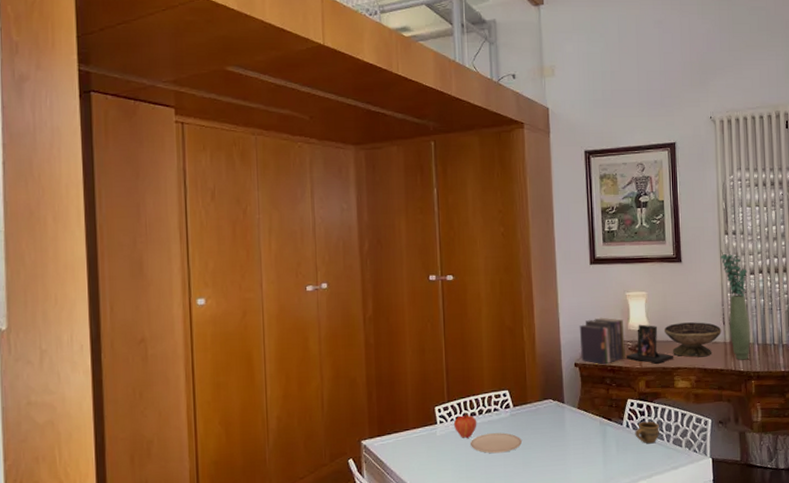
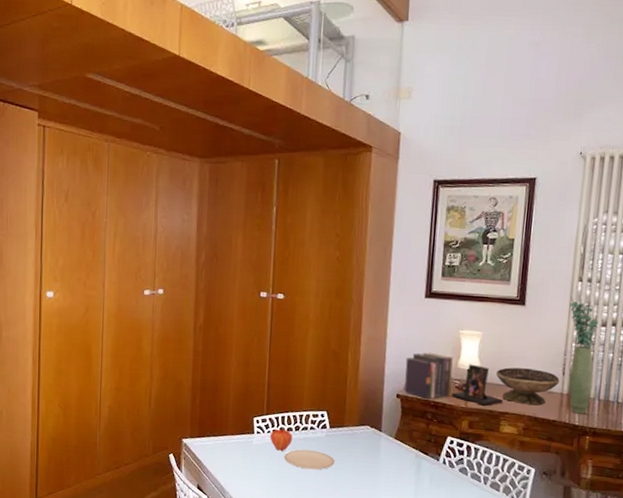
cup: present [635,421,659,444] -> none [451,460,478,484]

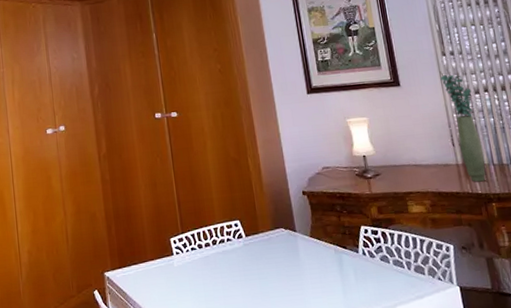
fruit: present [269,427,293,451] -> none [189,243,212,269]
plate: present [283,449,335,470] -> none [206,262,258,284]
books: present [404,352,453,400] -> none [303,144,354,192]
photo frame: present [452,364,504,406] -> none [354,149,405,189]
decorative bowl: present [495,367,560,406] -> none [390,144,452,182]

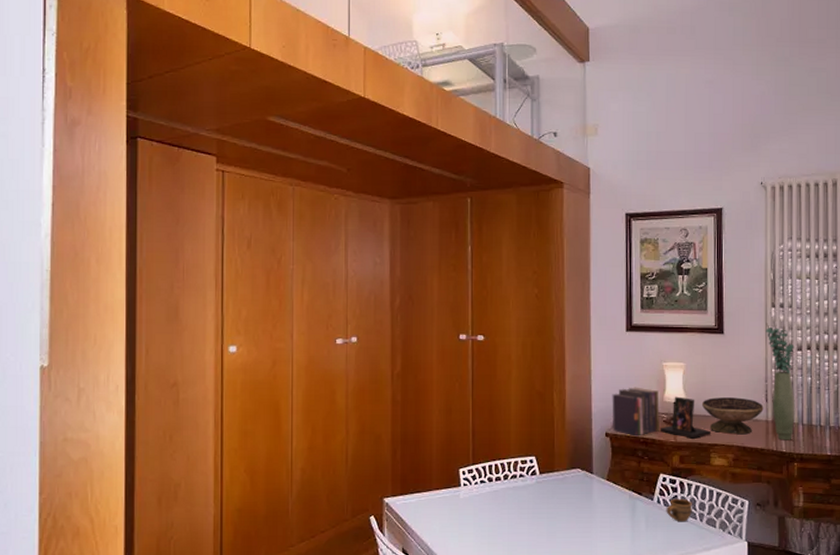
books: none [303,144,354,192] -> present [612,387,660,437]
photo frame: none [354,149,405,189] -> present [661,396,712,439]
cup: none [372,248,399,272] -> present [666,498,692,522]
decorative bowl: none [390,144,452,182] -> present [701,397,764,435]

